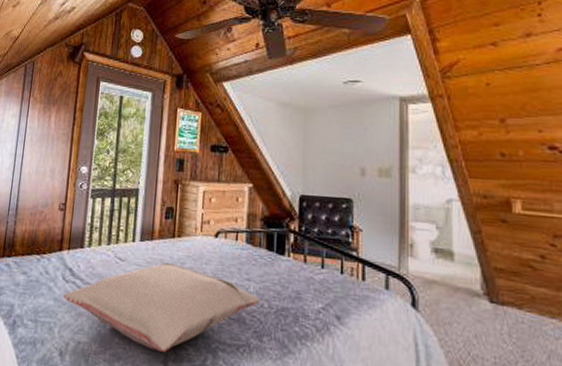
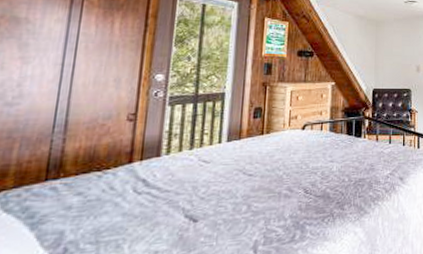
pillow: present [63,262,260,353] -> none [135,157,342,240]

